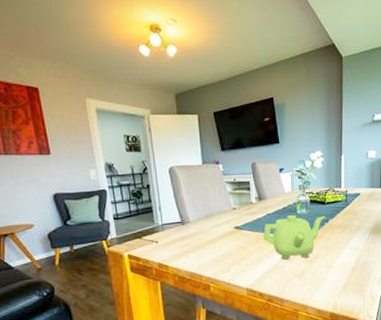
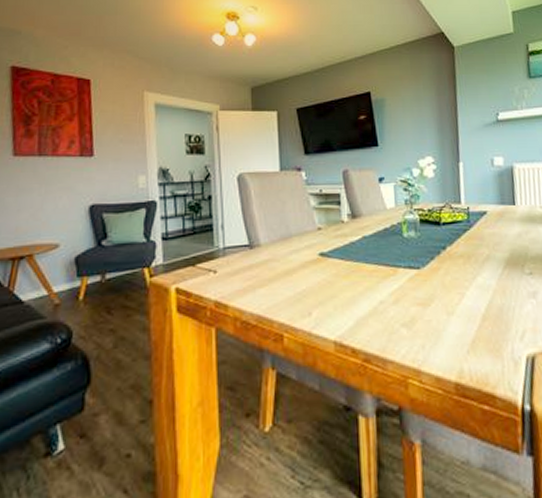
teapot: present [264,215,326,260] -> none [358,239,442,301]

